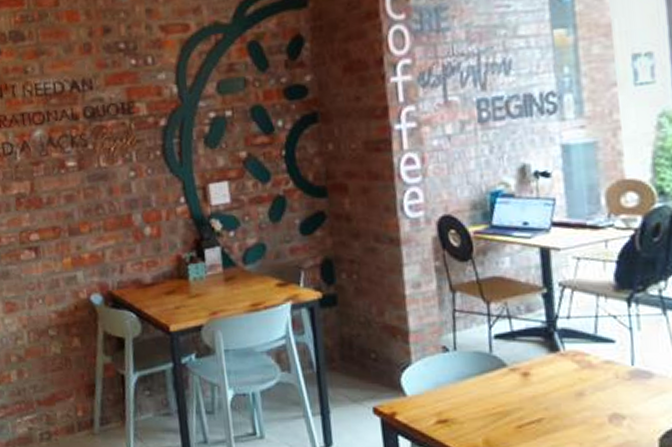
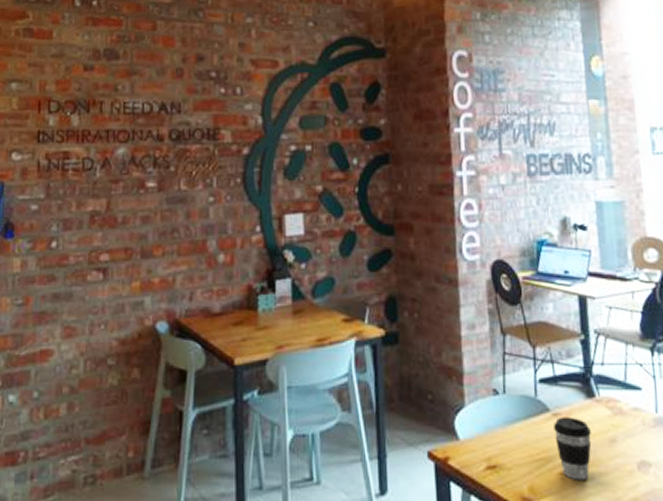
coffee cup: none [510,371,555,433] -> present [552,417,592,480]

